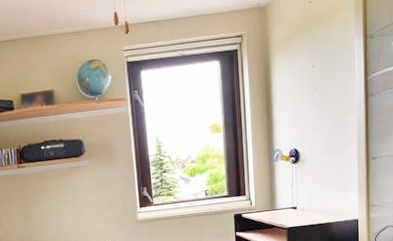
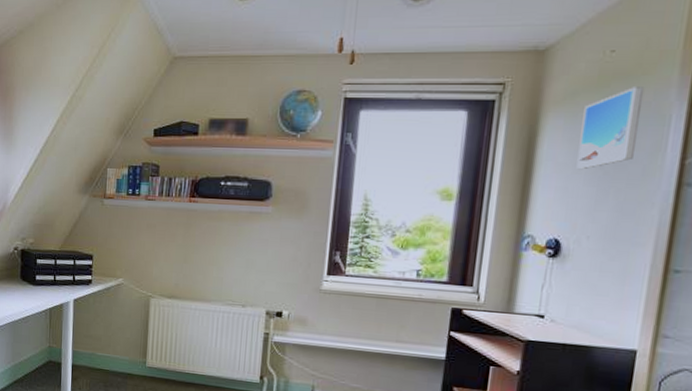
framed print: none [298,27,335,94] -> present [576,87,645,169]

